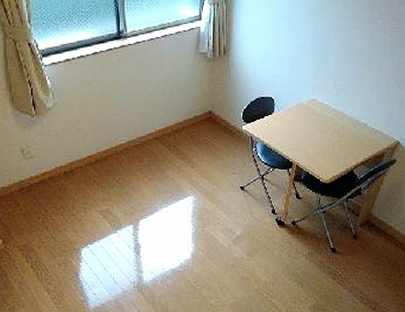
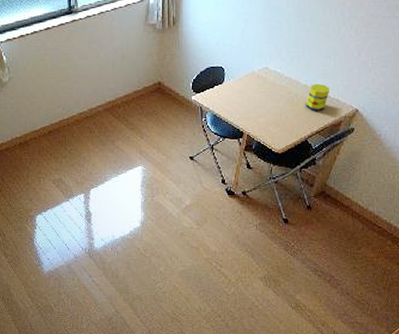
jar: none [351,116,374,143] -> present [306,83,331,111]

